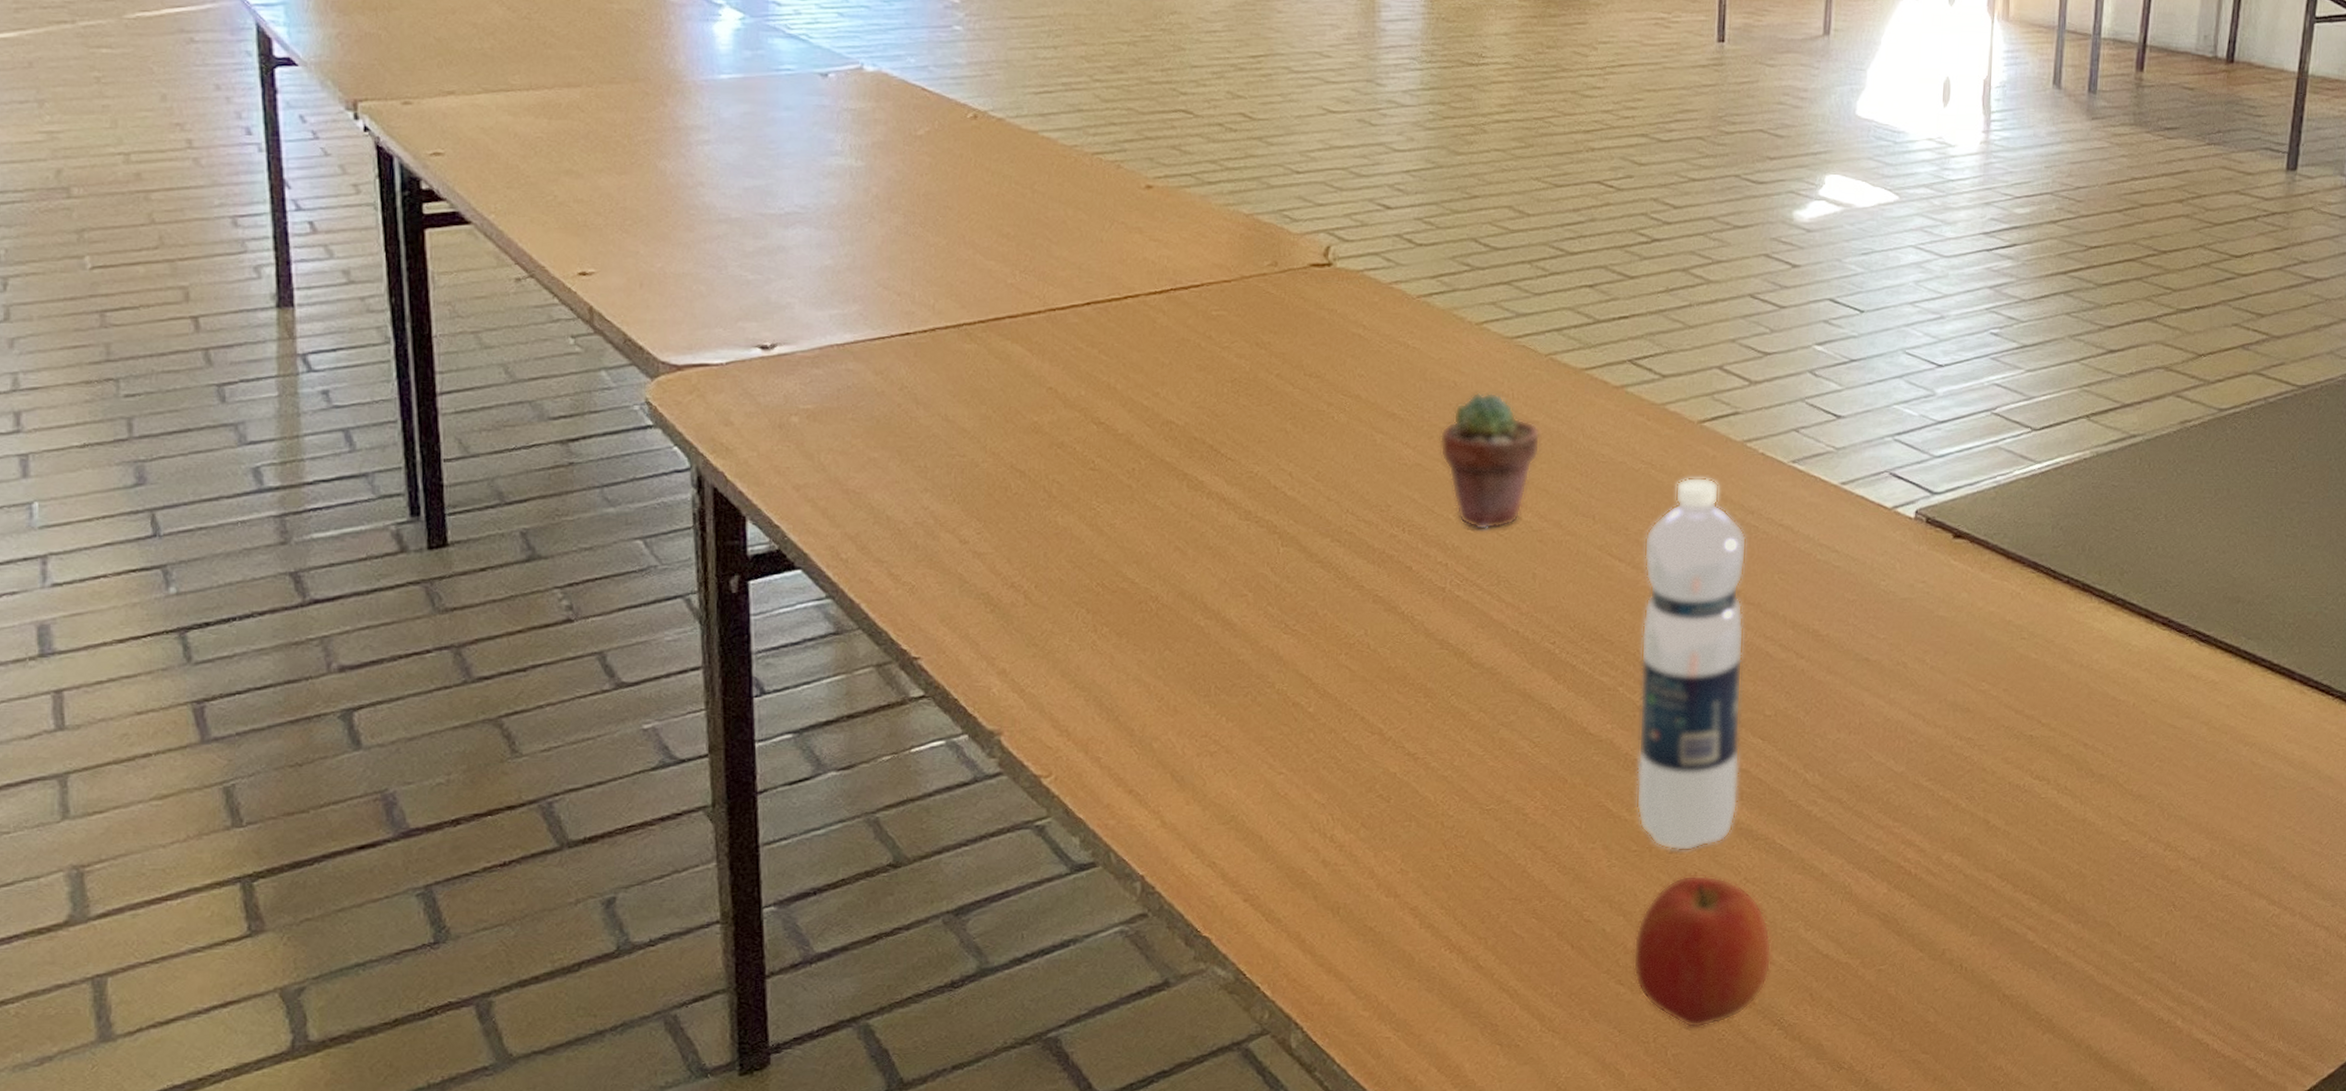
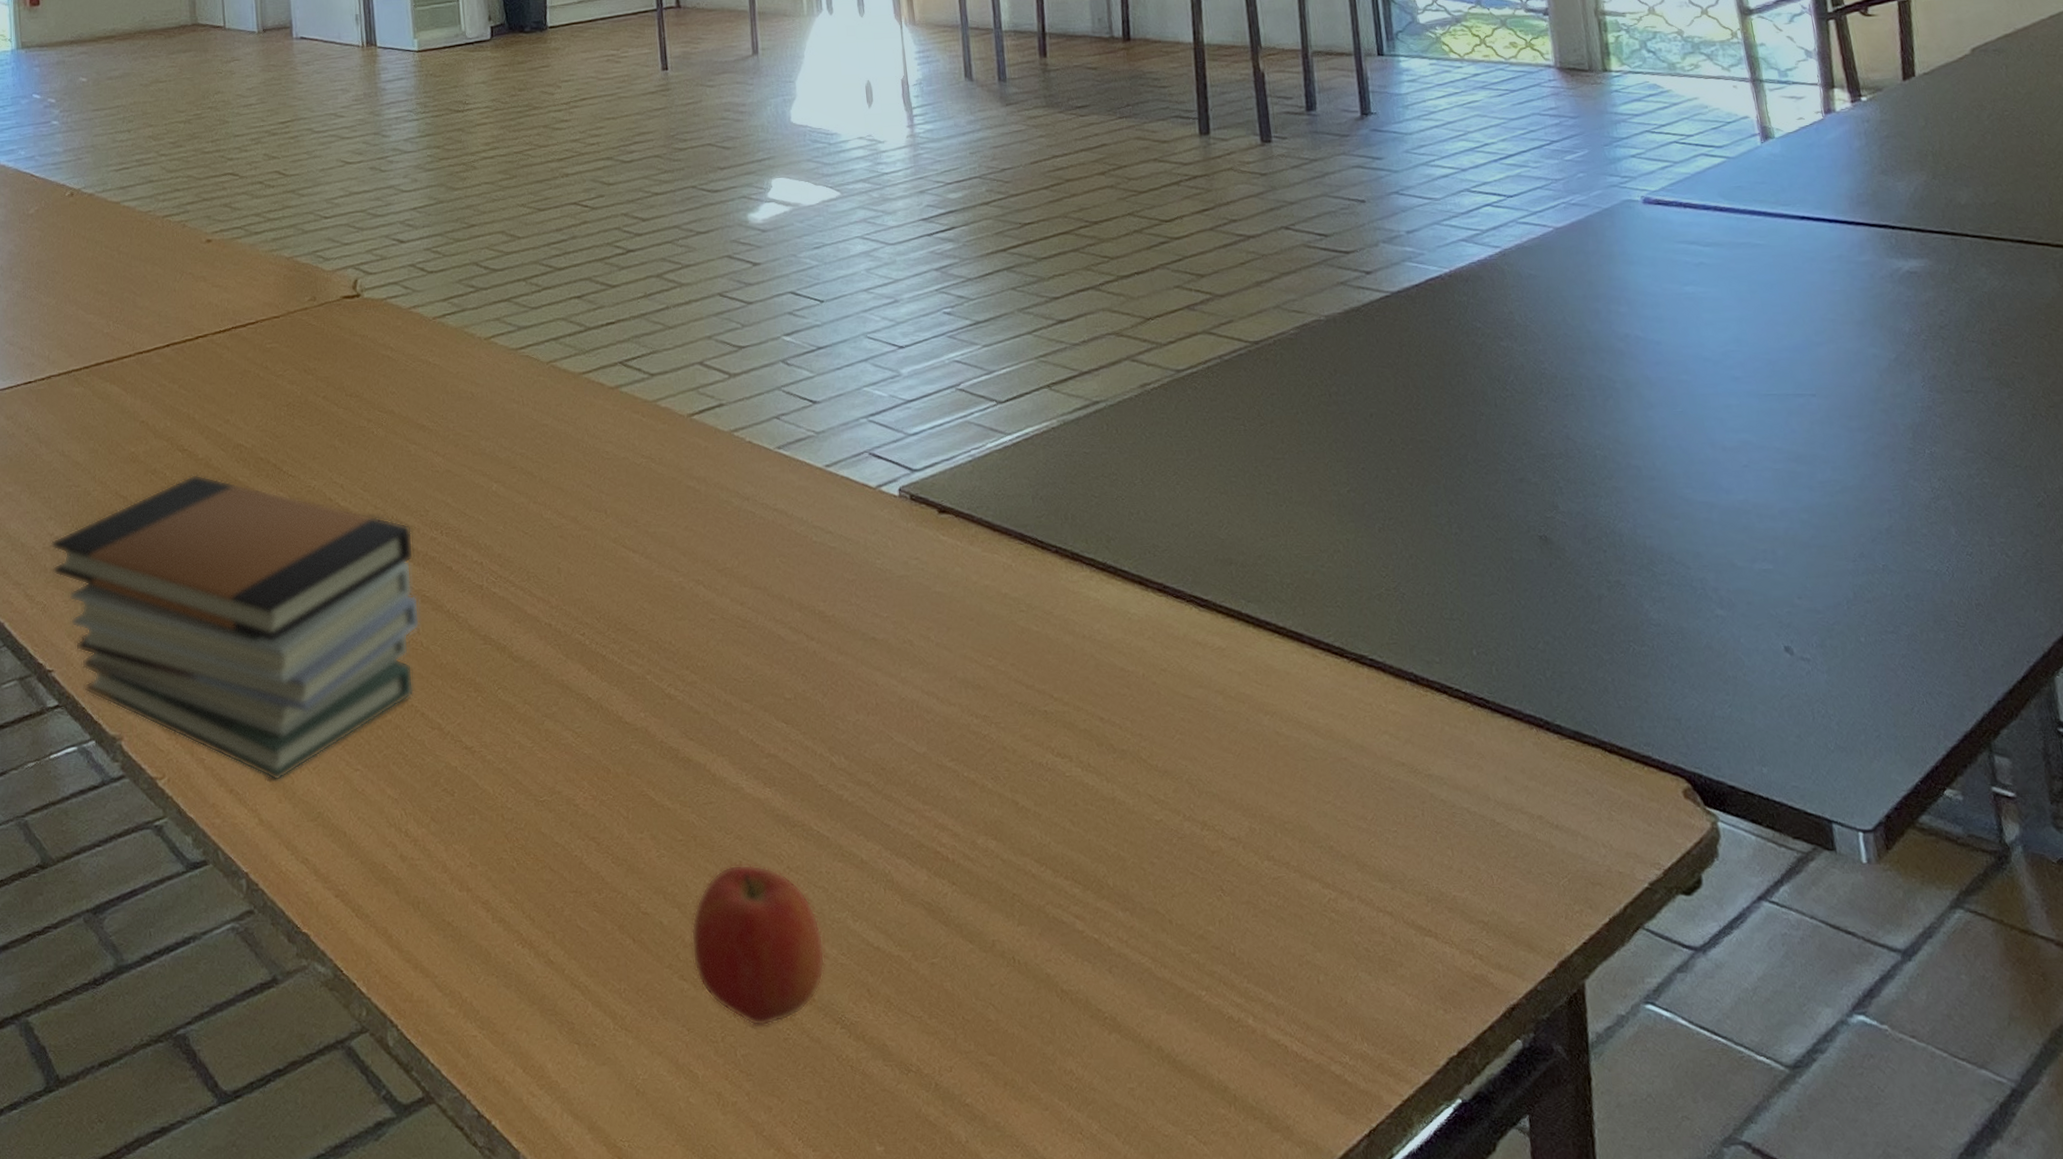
book stack: none [924,450,1370,783] -> present [50,474,420,781]
potted succulent: present [1439,392,1541,530] -> none [464,400,552,529]
water bottle: present [1636,477,1747,851] -> none [653,467,772,840]

